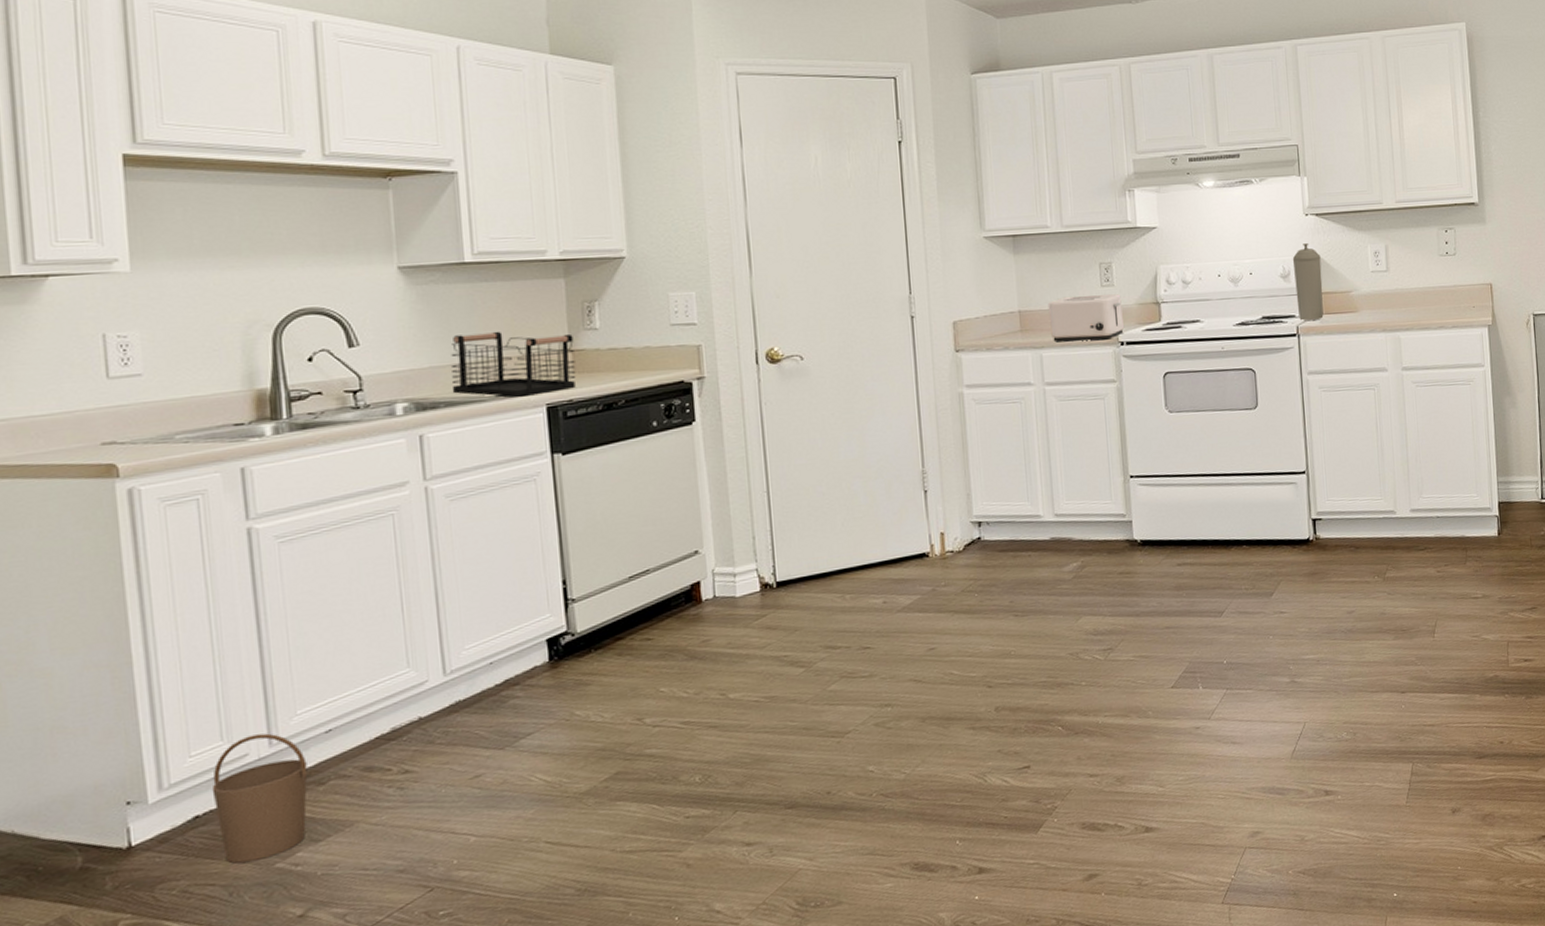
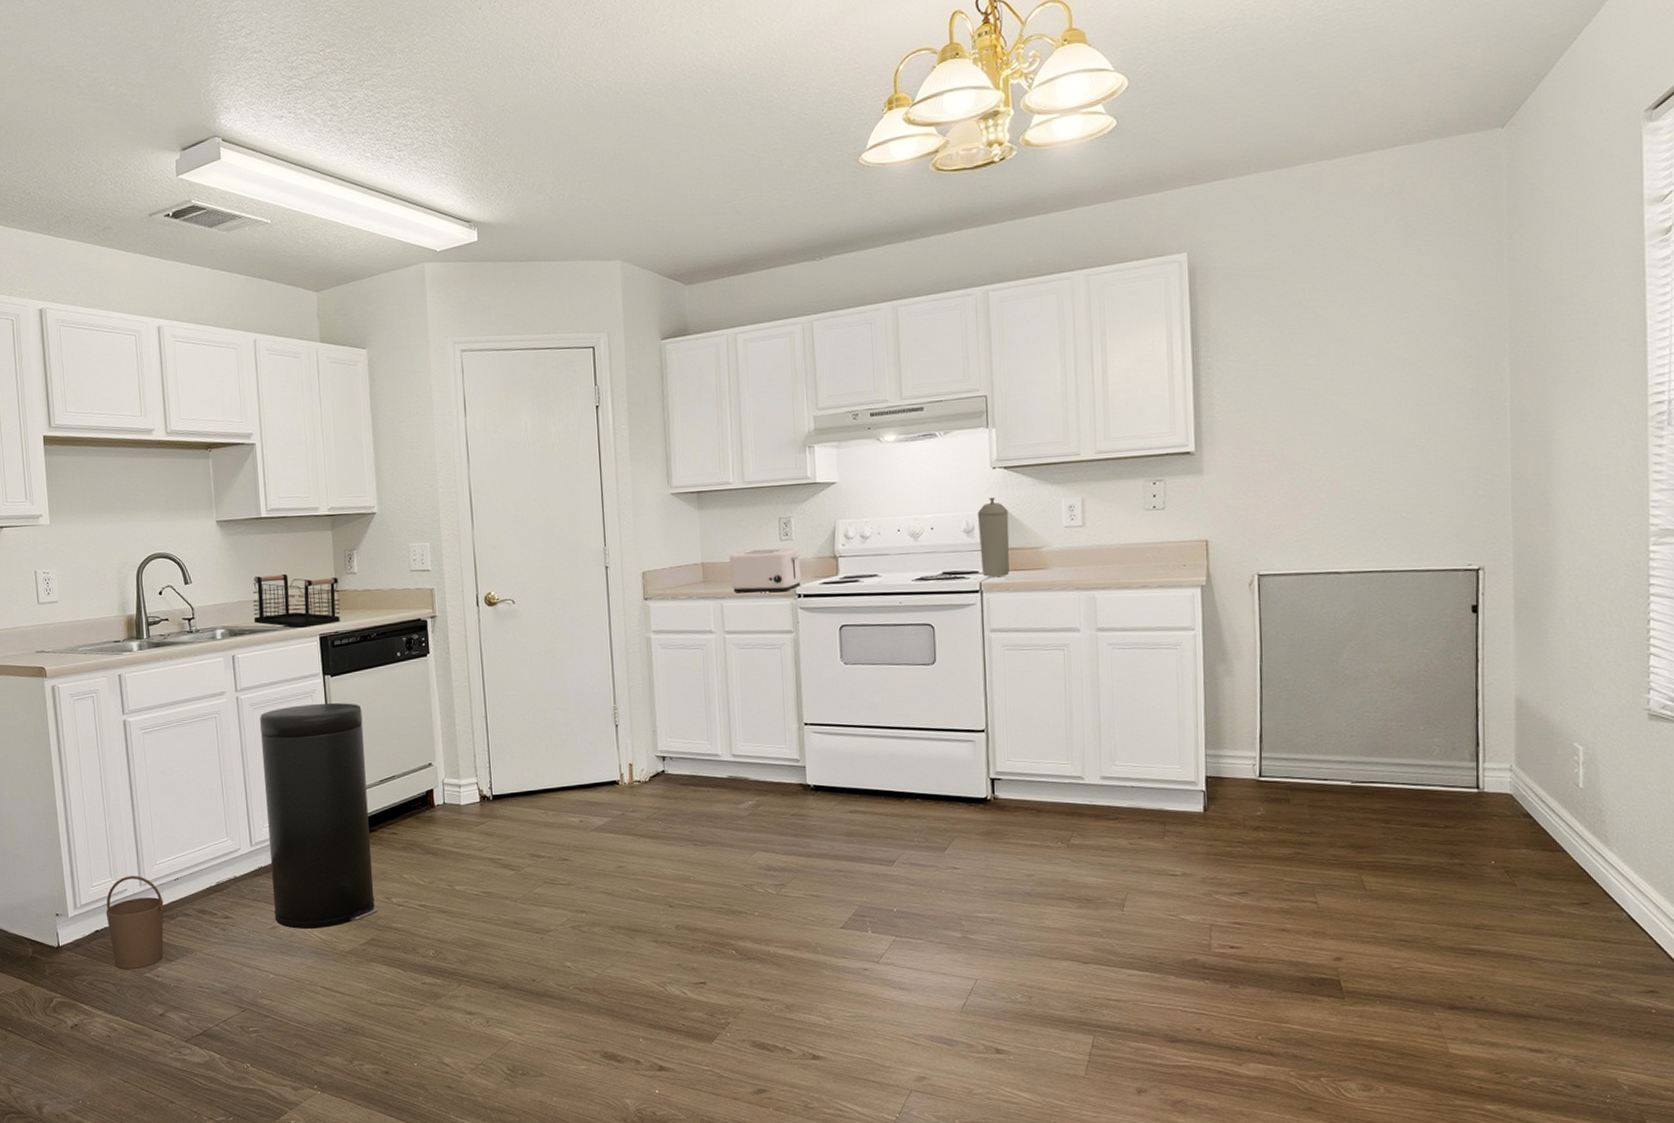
pedal bin: none [458,485,626,774] -> present [259,702,378,929]

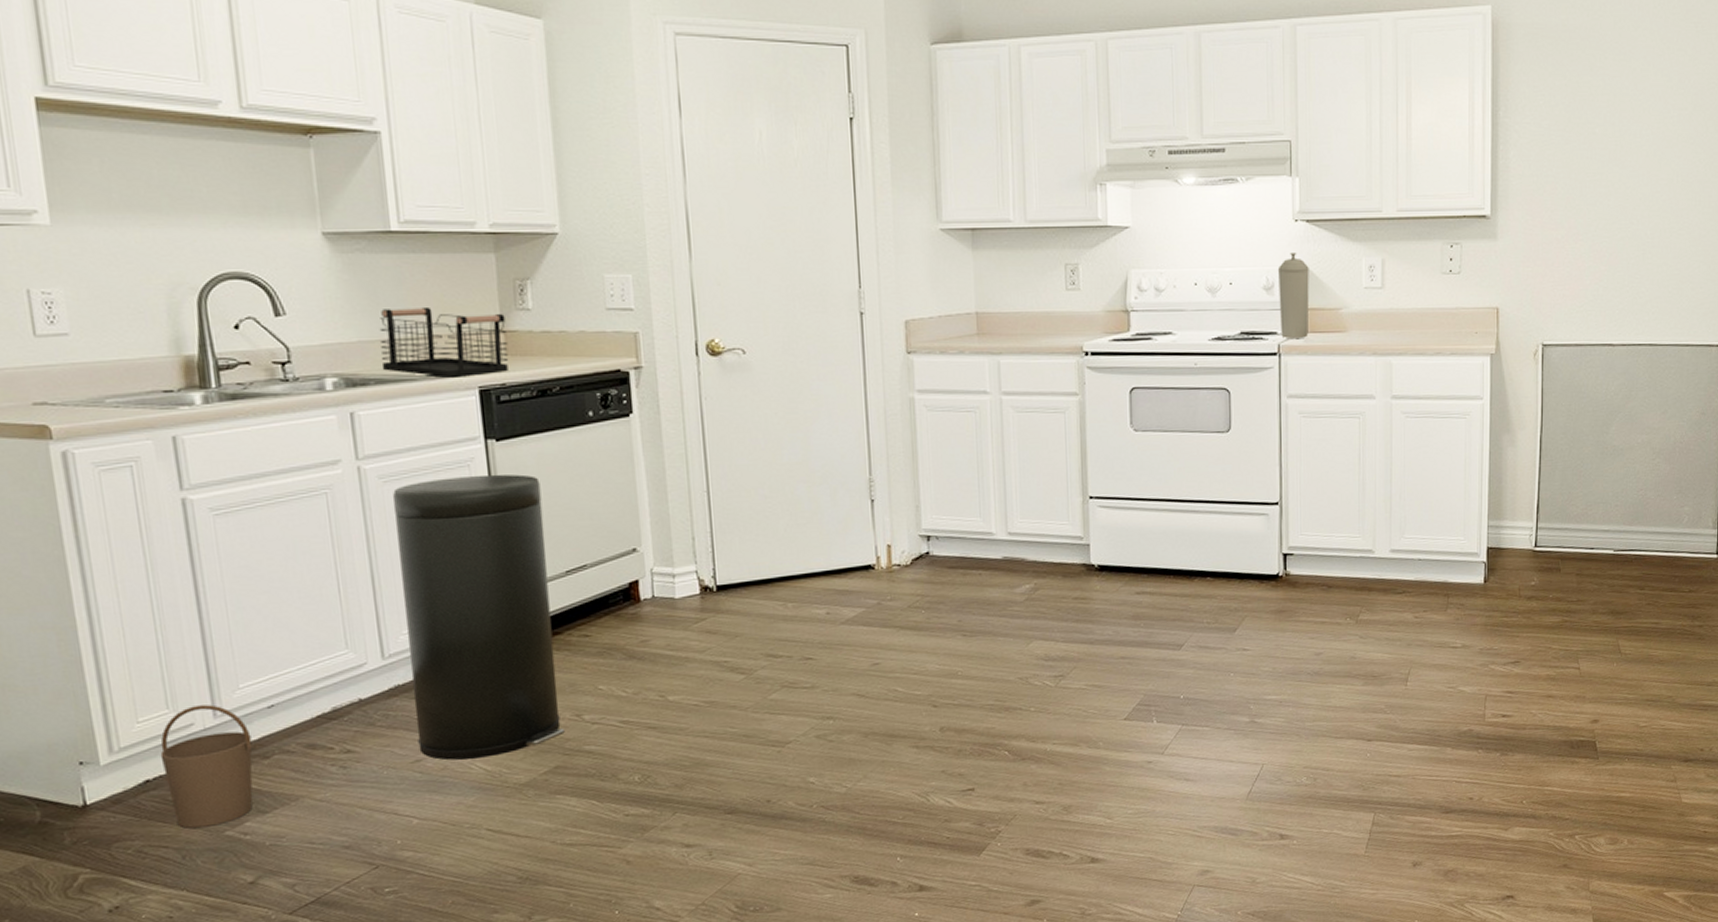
toaster: present [729,547,802,593] -> none [1007,298,1090,349]

